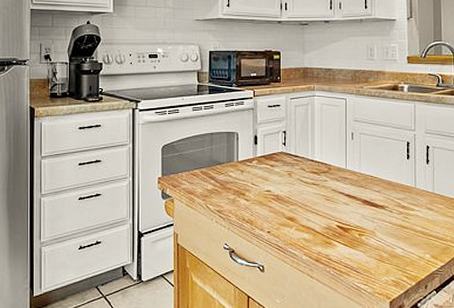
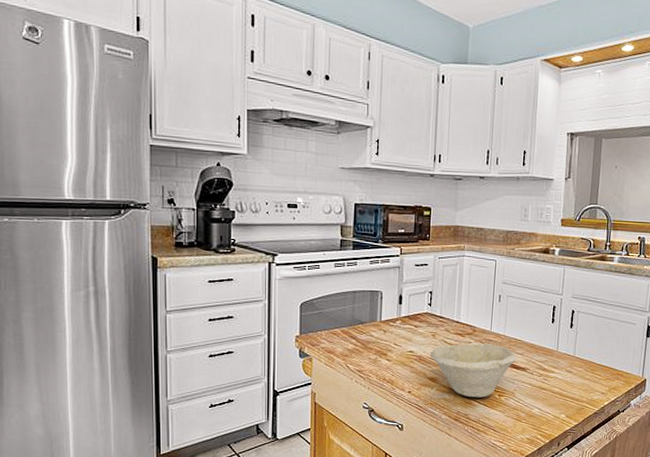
bowl: none [287,182,374,237] -> present [430,344,517,398]

